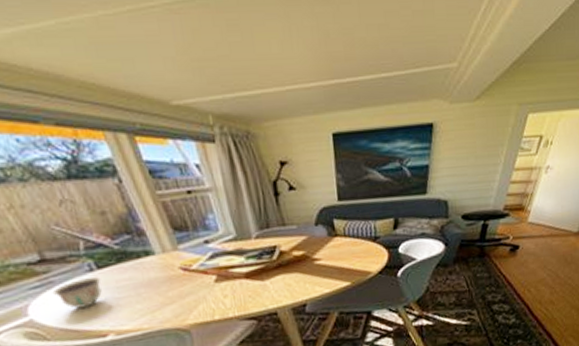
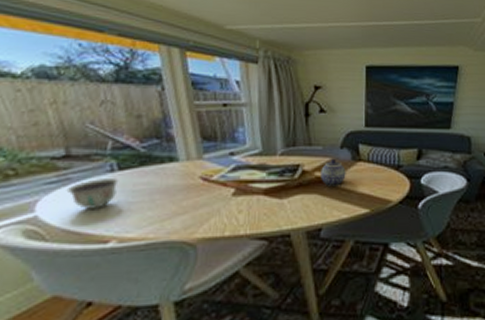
teapot: none [298,236,324,264] -> present [321,158,346,186]

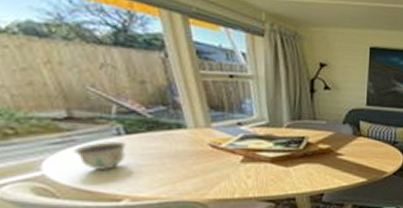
teapot: present [321,158,346,186] -> none [324,132,347,158]

